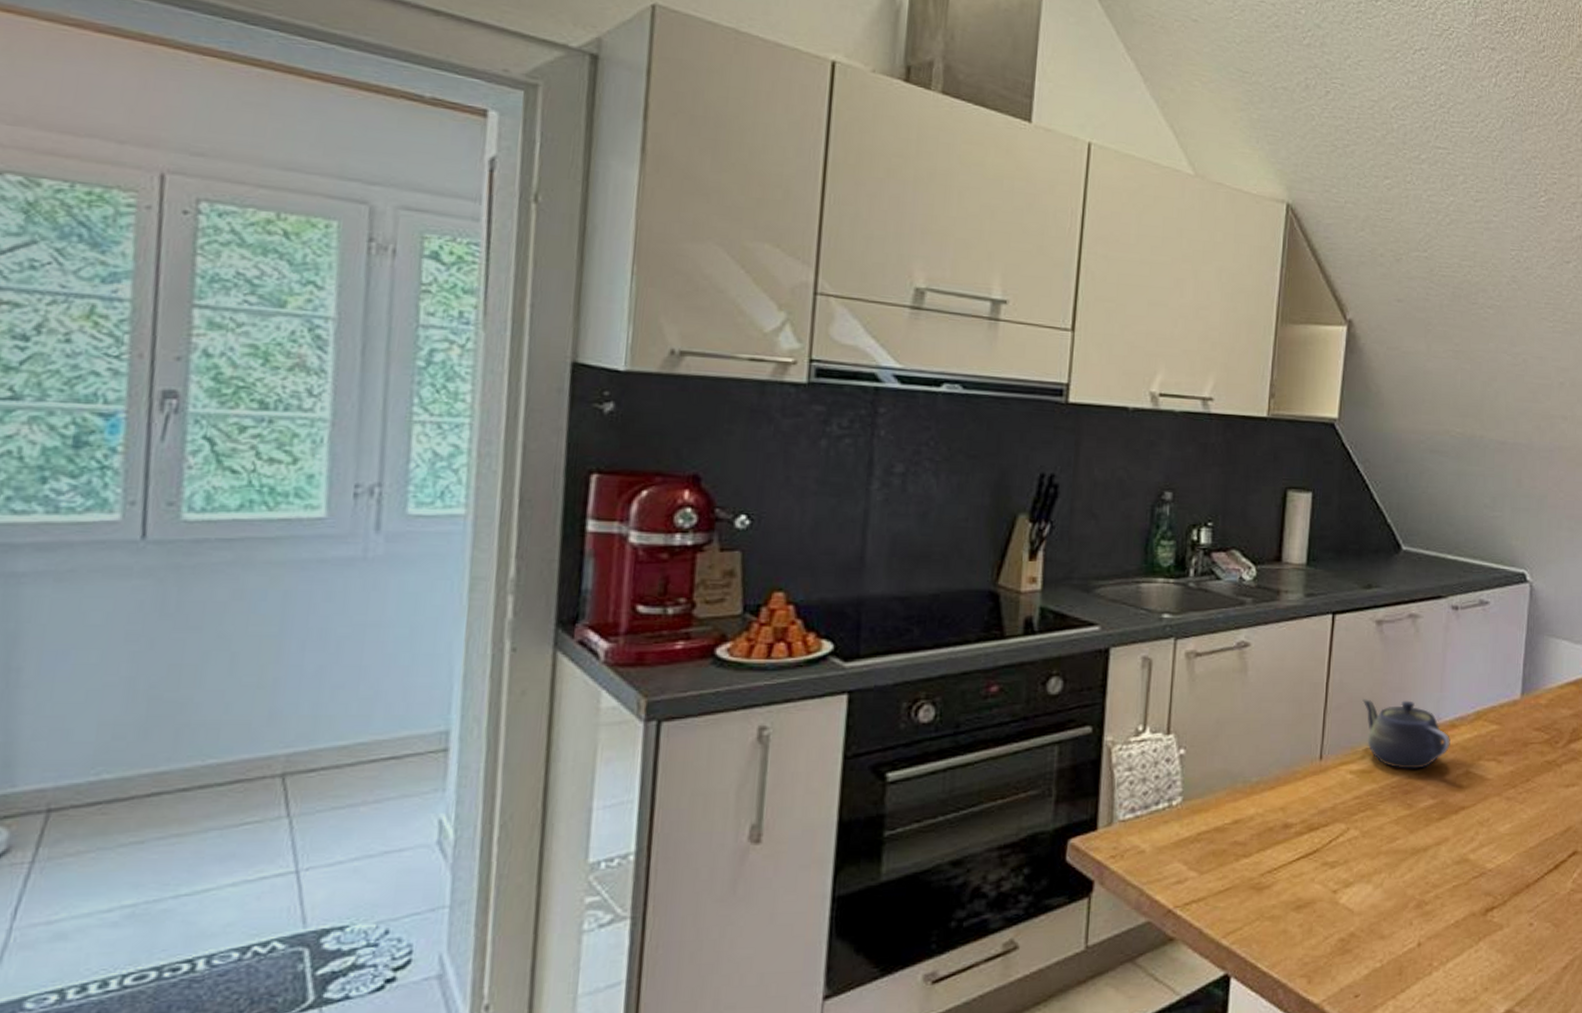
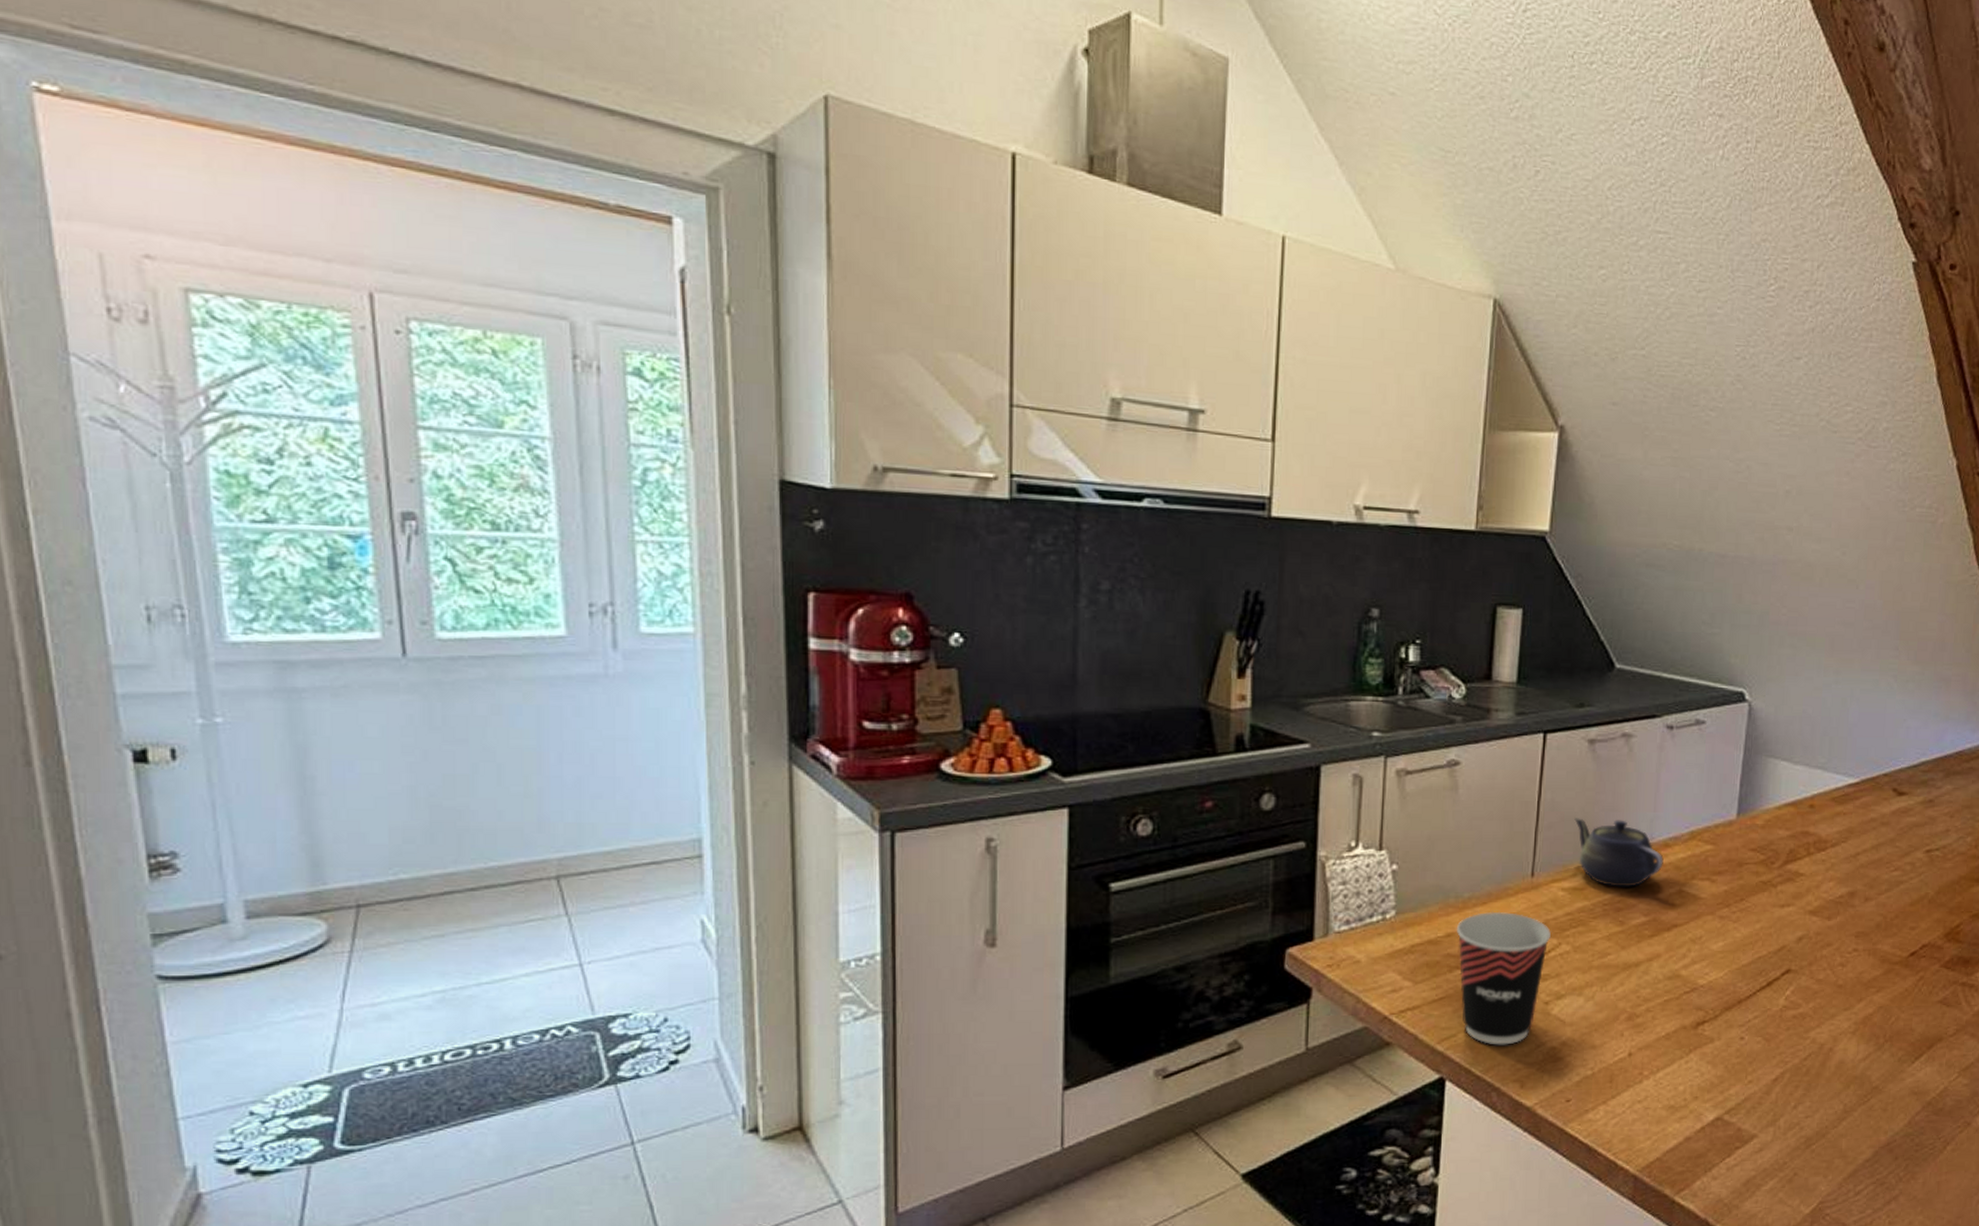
cup: none [1243,796,1339,938] -> present [1456,911,1551,1045]

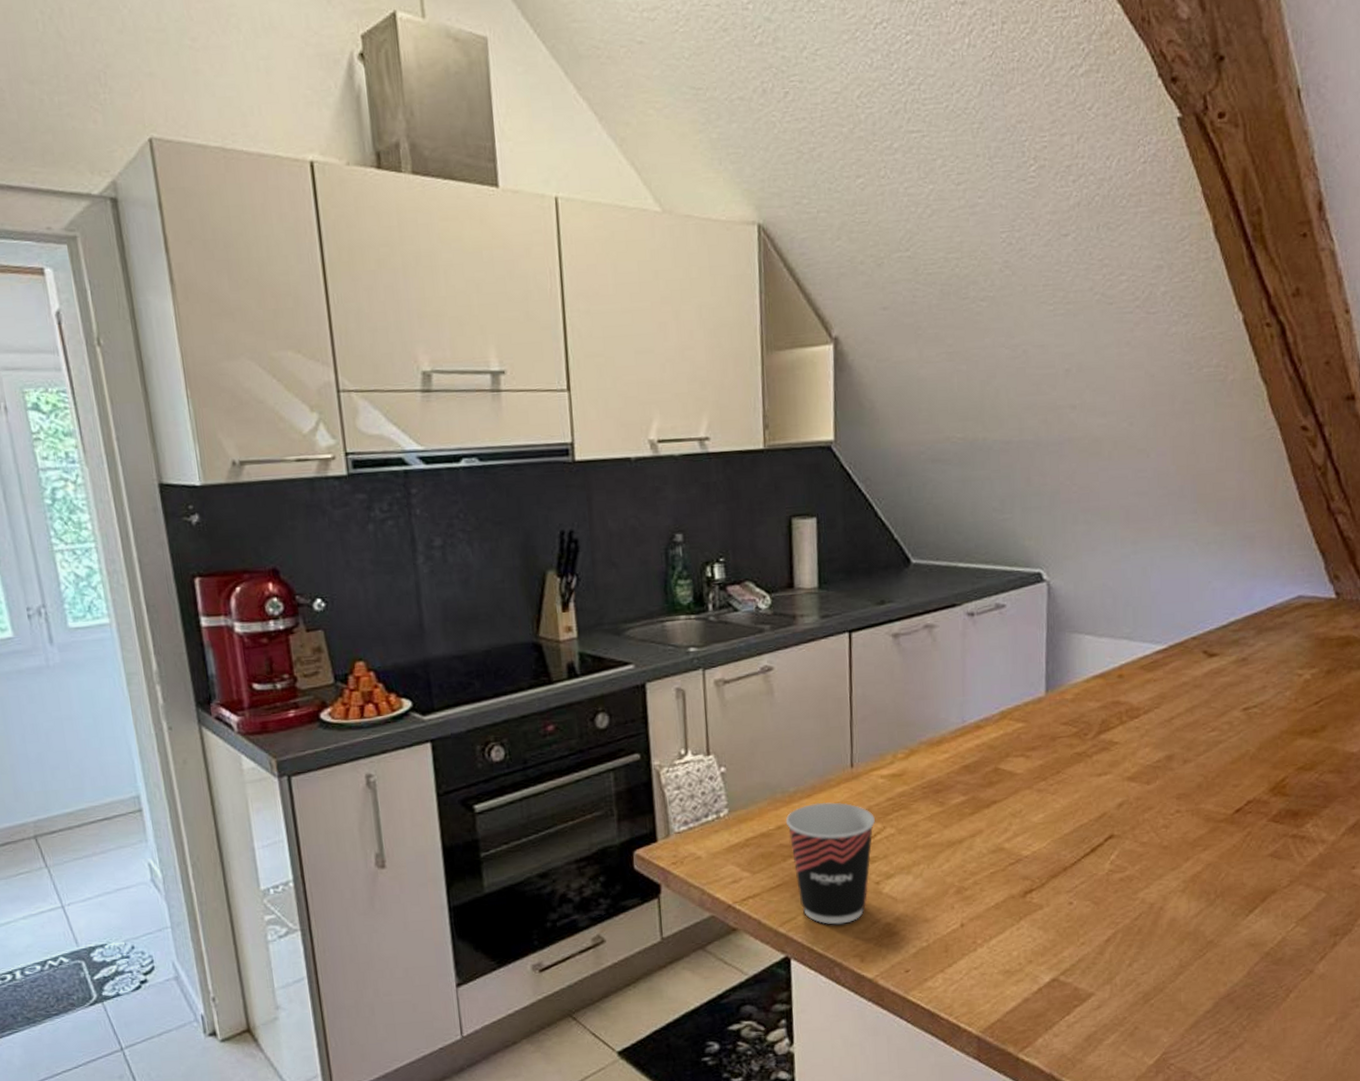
teapot: present [1574,817,1664,887] -> none [886,707,977,771]

